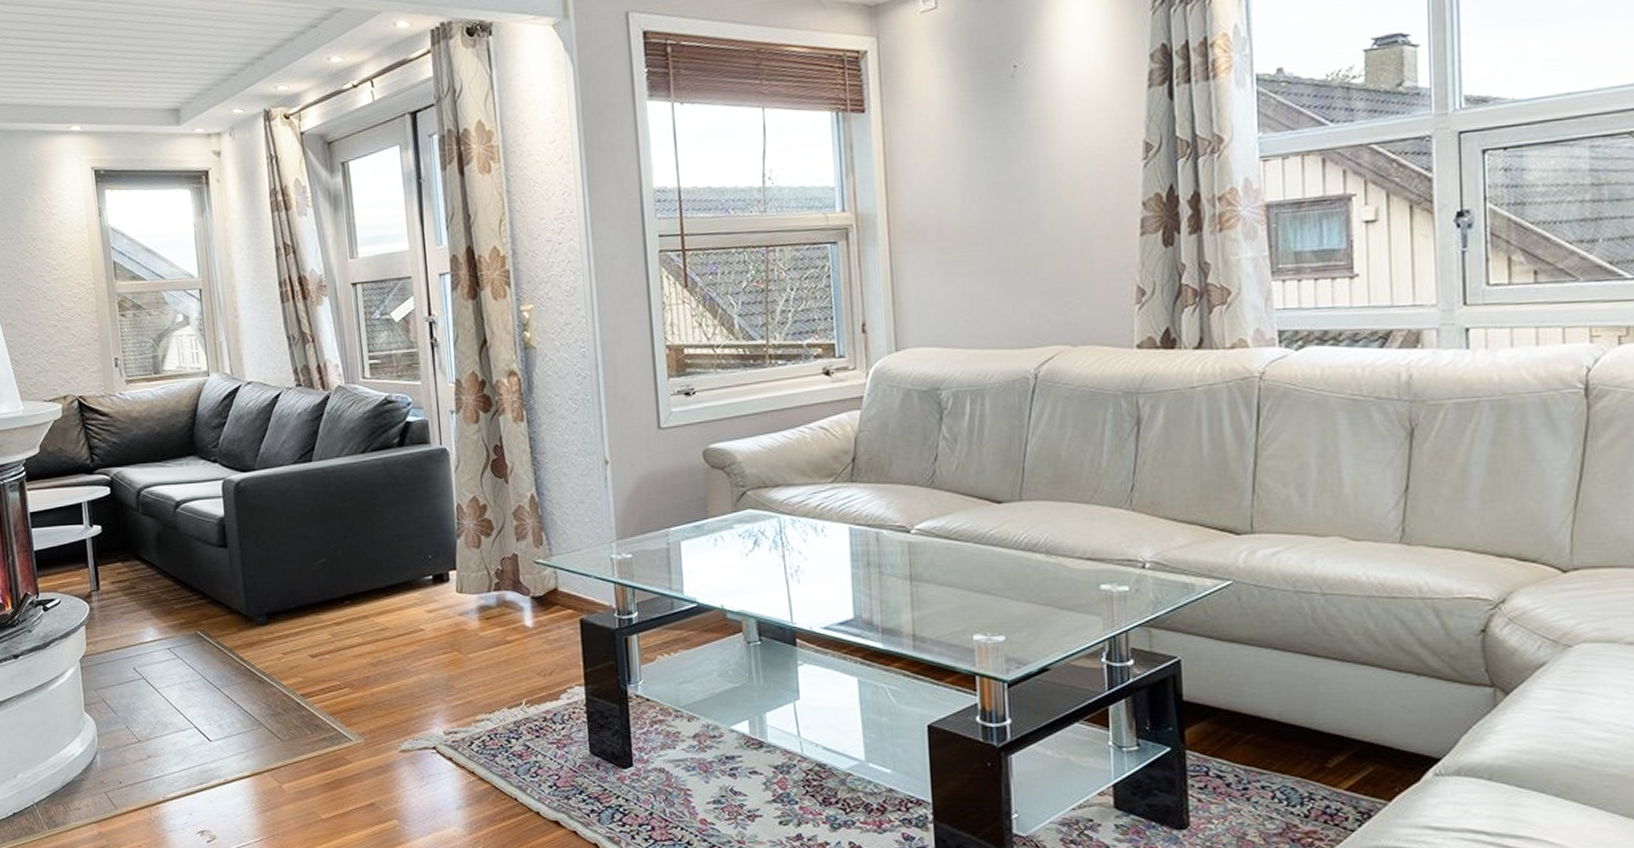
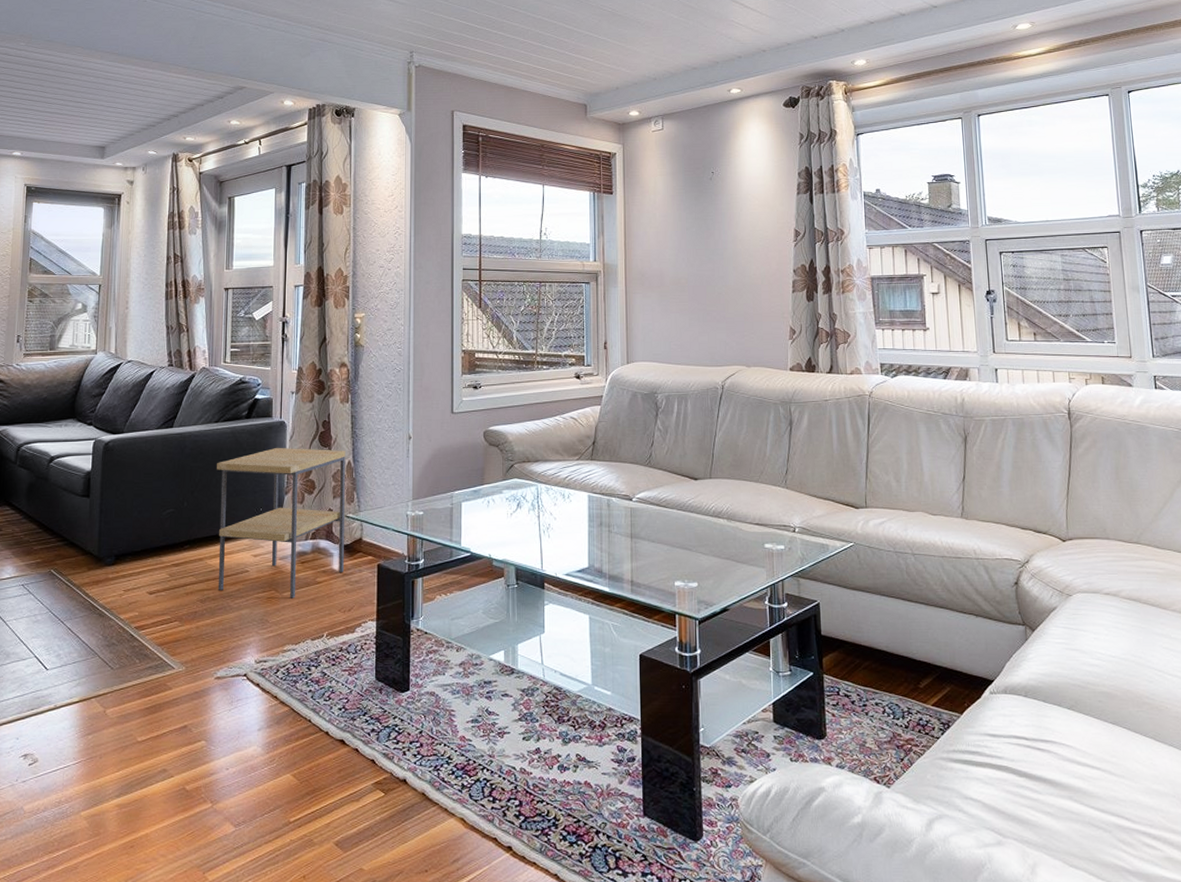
side table: none [370,480,539,661] -> present [217,447,345,598]

